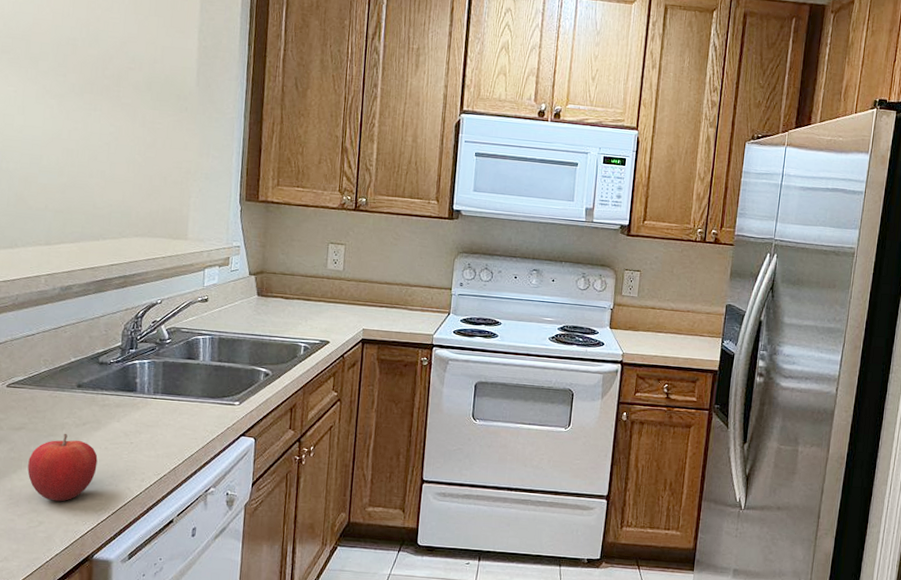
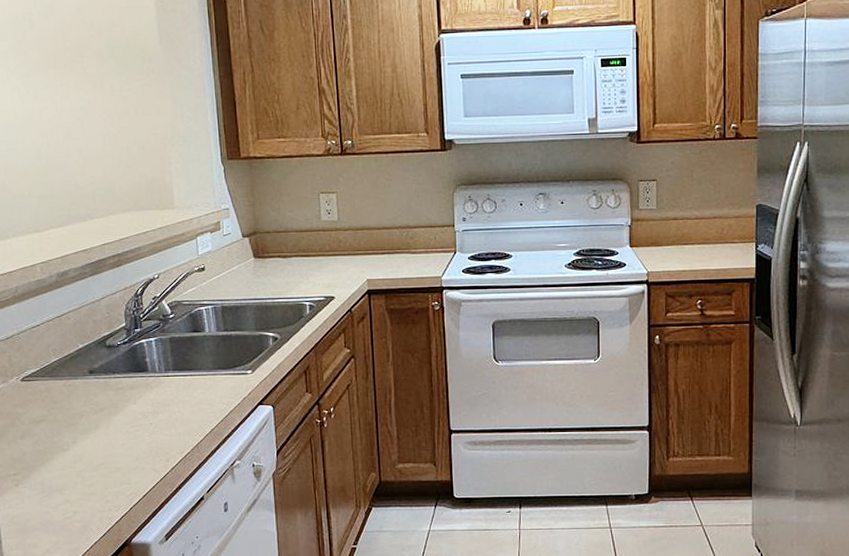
fruit: present [27,433,98,502] -> none [54,421,121,490]

